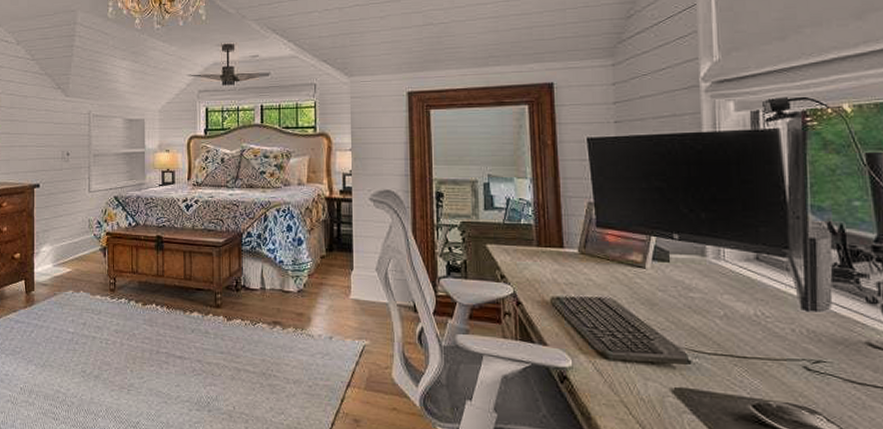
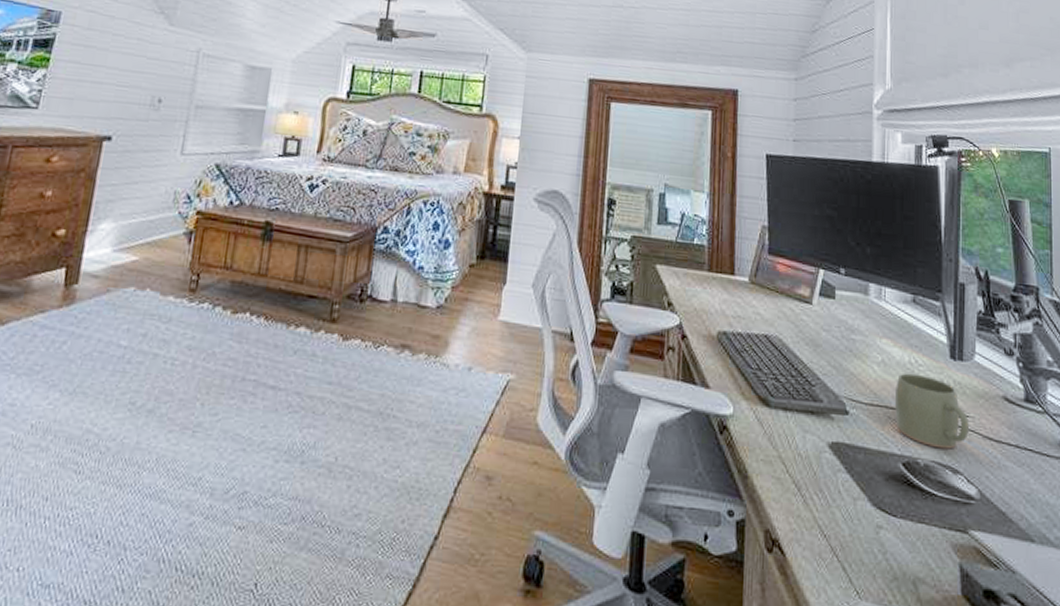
mug: none [740,324,827,392] -> present [894,373,969,449]

